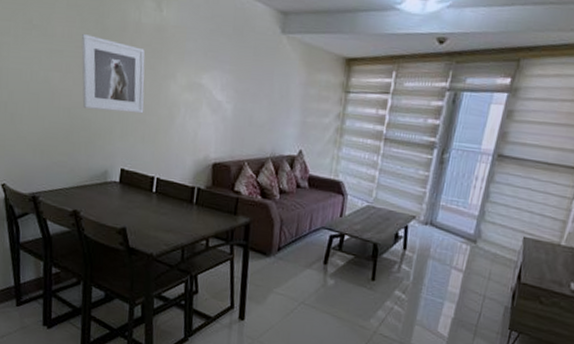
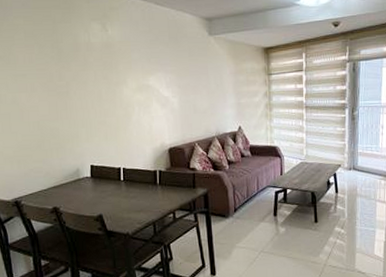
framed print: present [81,33,145,114] -> none [41,57,104,119]

